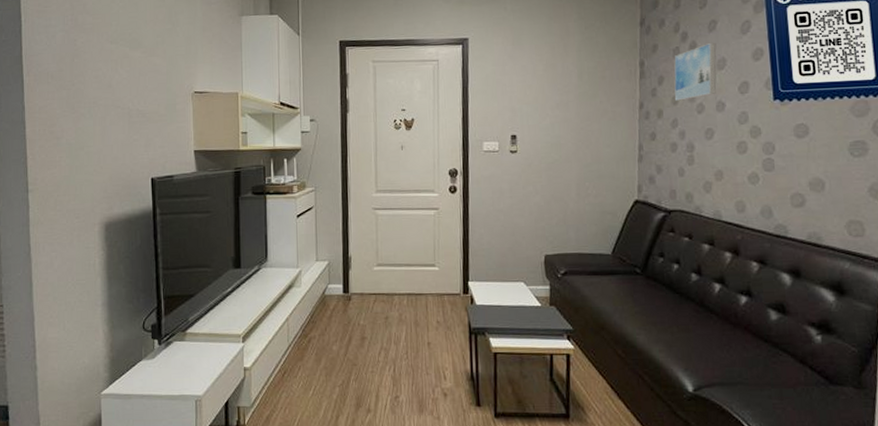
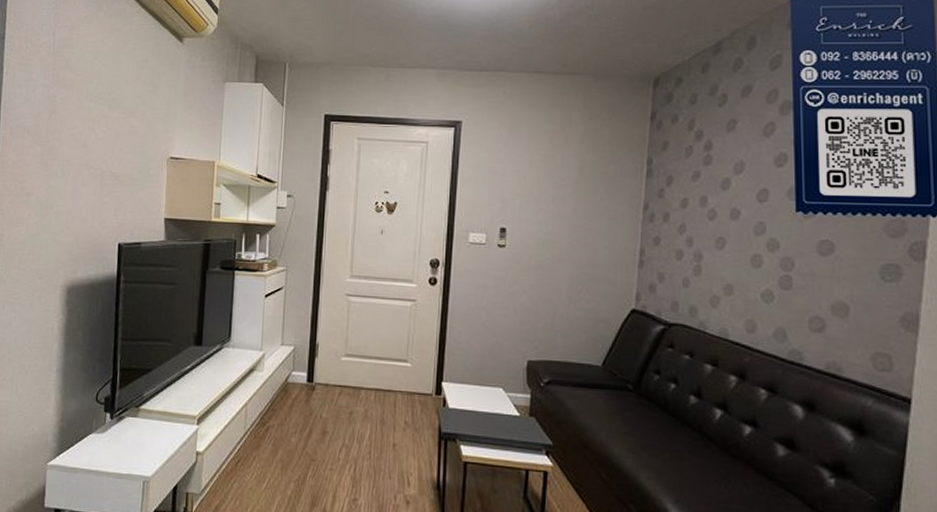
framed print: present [674,42,717,101] -> none [683,143,735,205]

